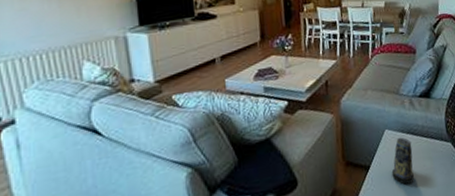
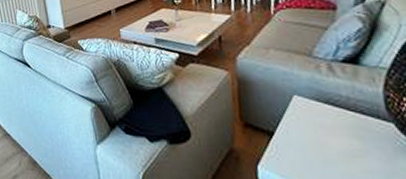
candle: present [391,137,415,185] -> none [303,106,337,161]

